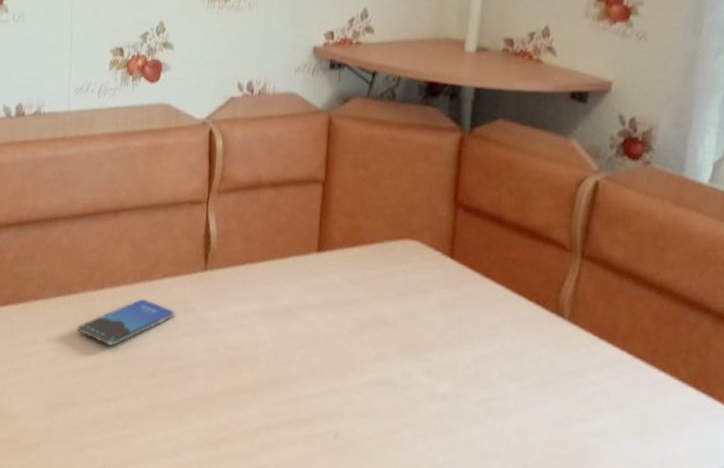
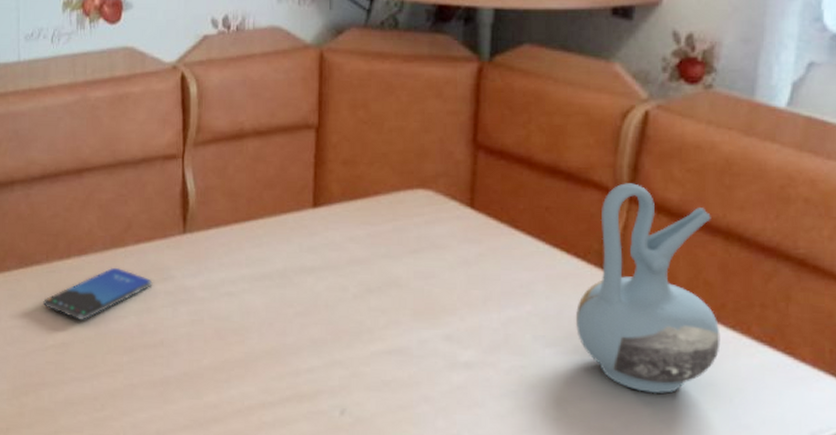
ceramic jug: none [536,242,654,427] -> present [576,183,721,394]

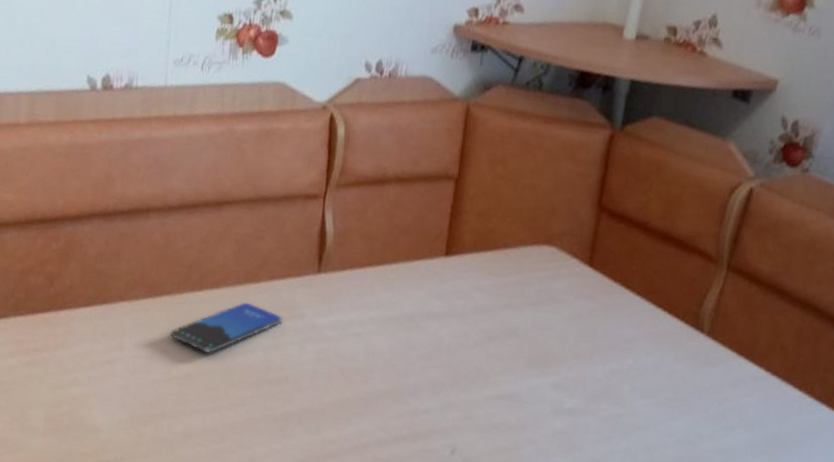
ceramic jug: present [576,183,721,394] -> none [669,252,794,444]

